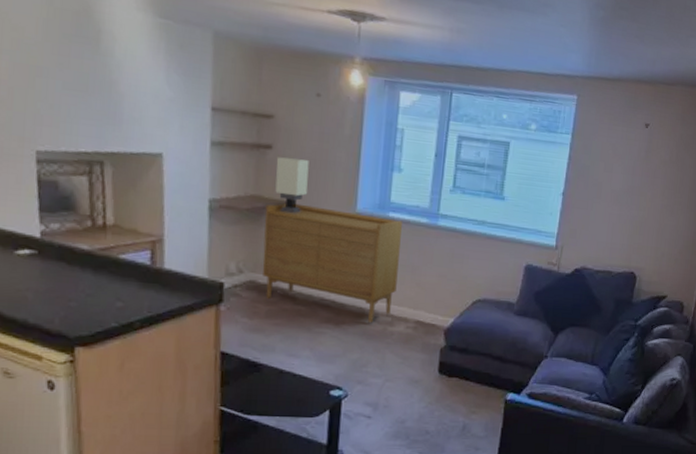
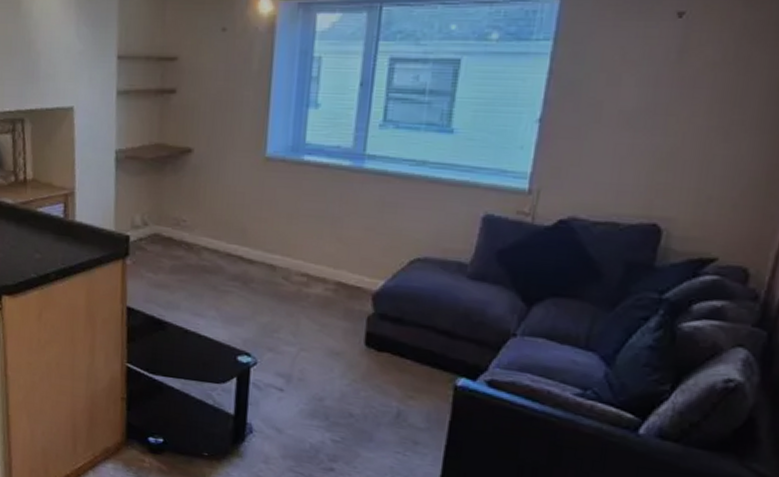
sideboard: present [262,203,402,323] -> none [167,150,320,282]
table lamp: present [275,157,309,214] -> none [179,100,214,162]

